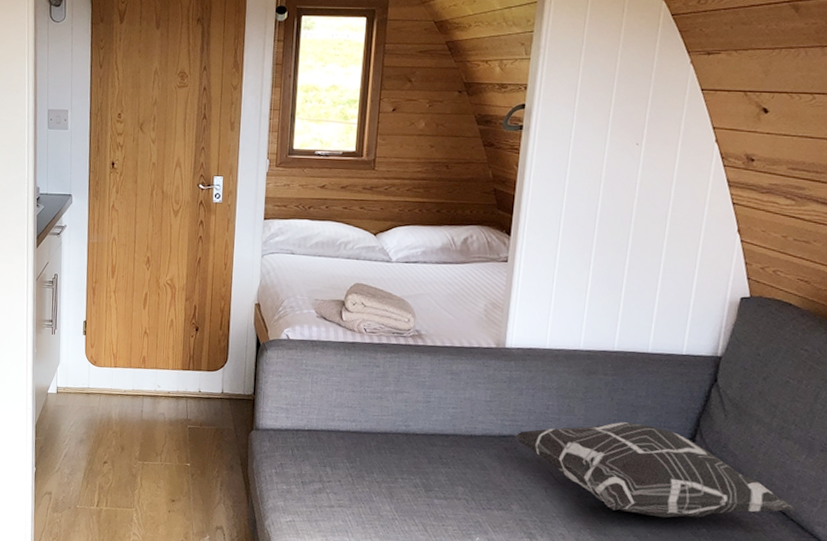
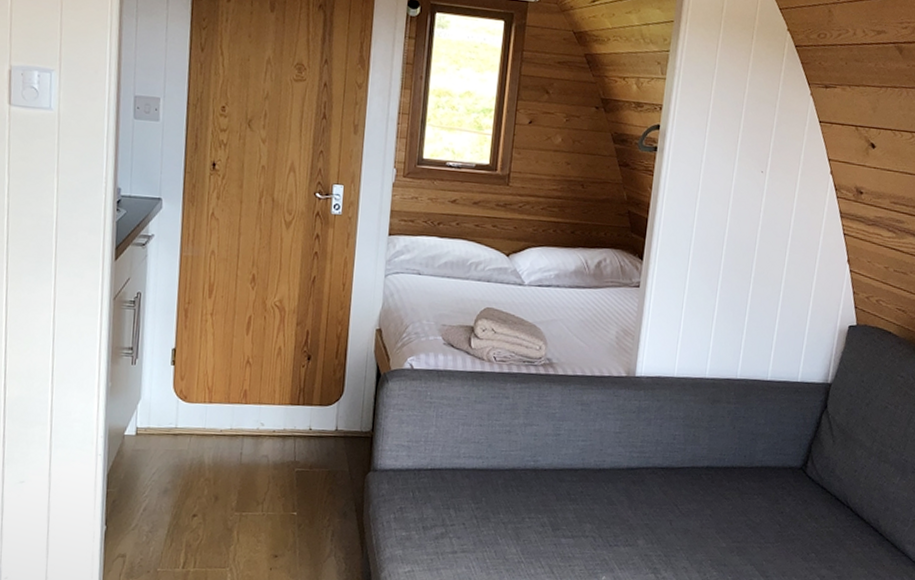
decorative pillow: present [515,422,794,518] -> none [642,450,889,545]

